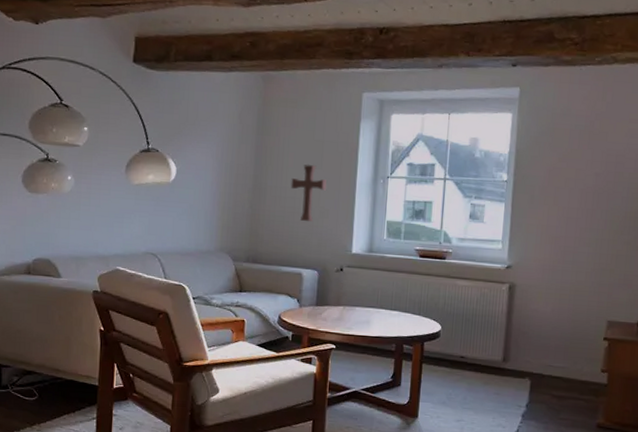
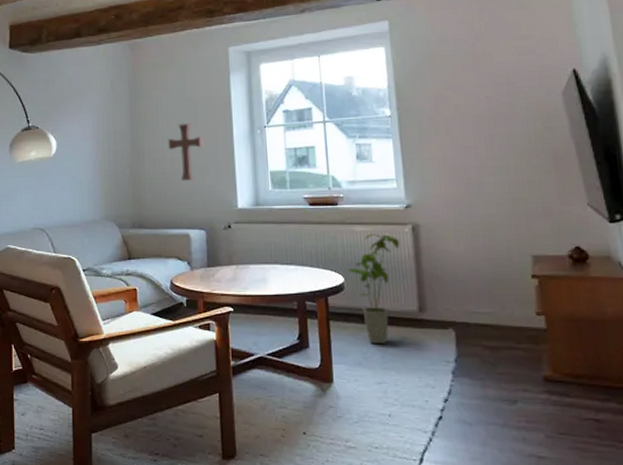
house plant: none [445,288,497,388] -> present [347,233,400,345]

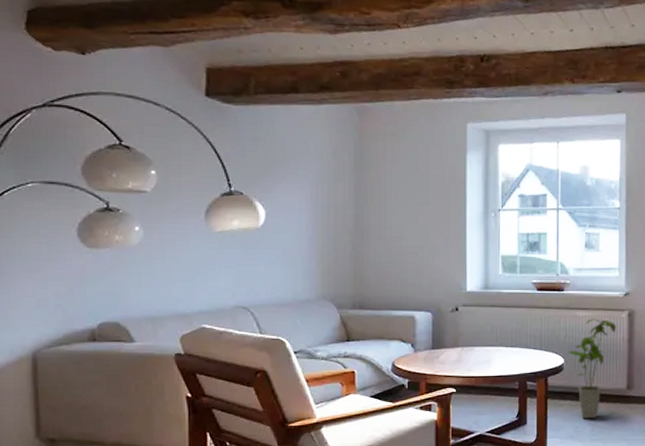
decorative cross: present [168,123,205,180] -> none [396,200,436,261]

